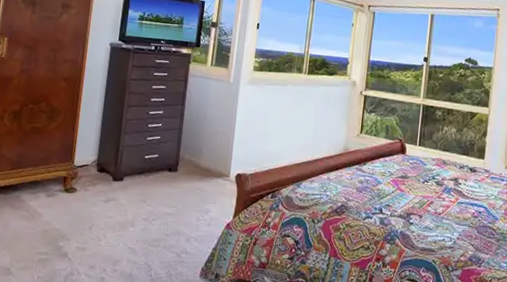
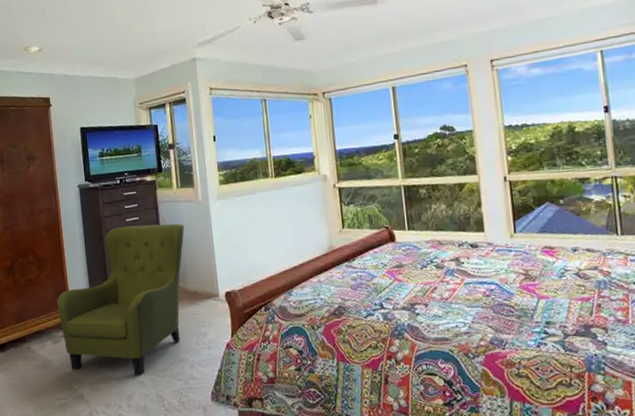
armchair: none [59,92,210,242] -> present [57,223,185,376]

